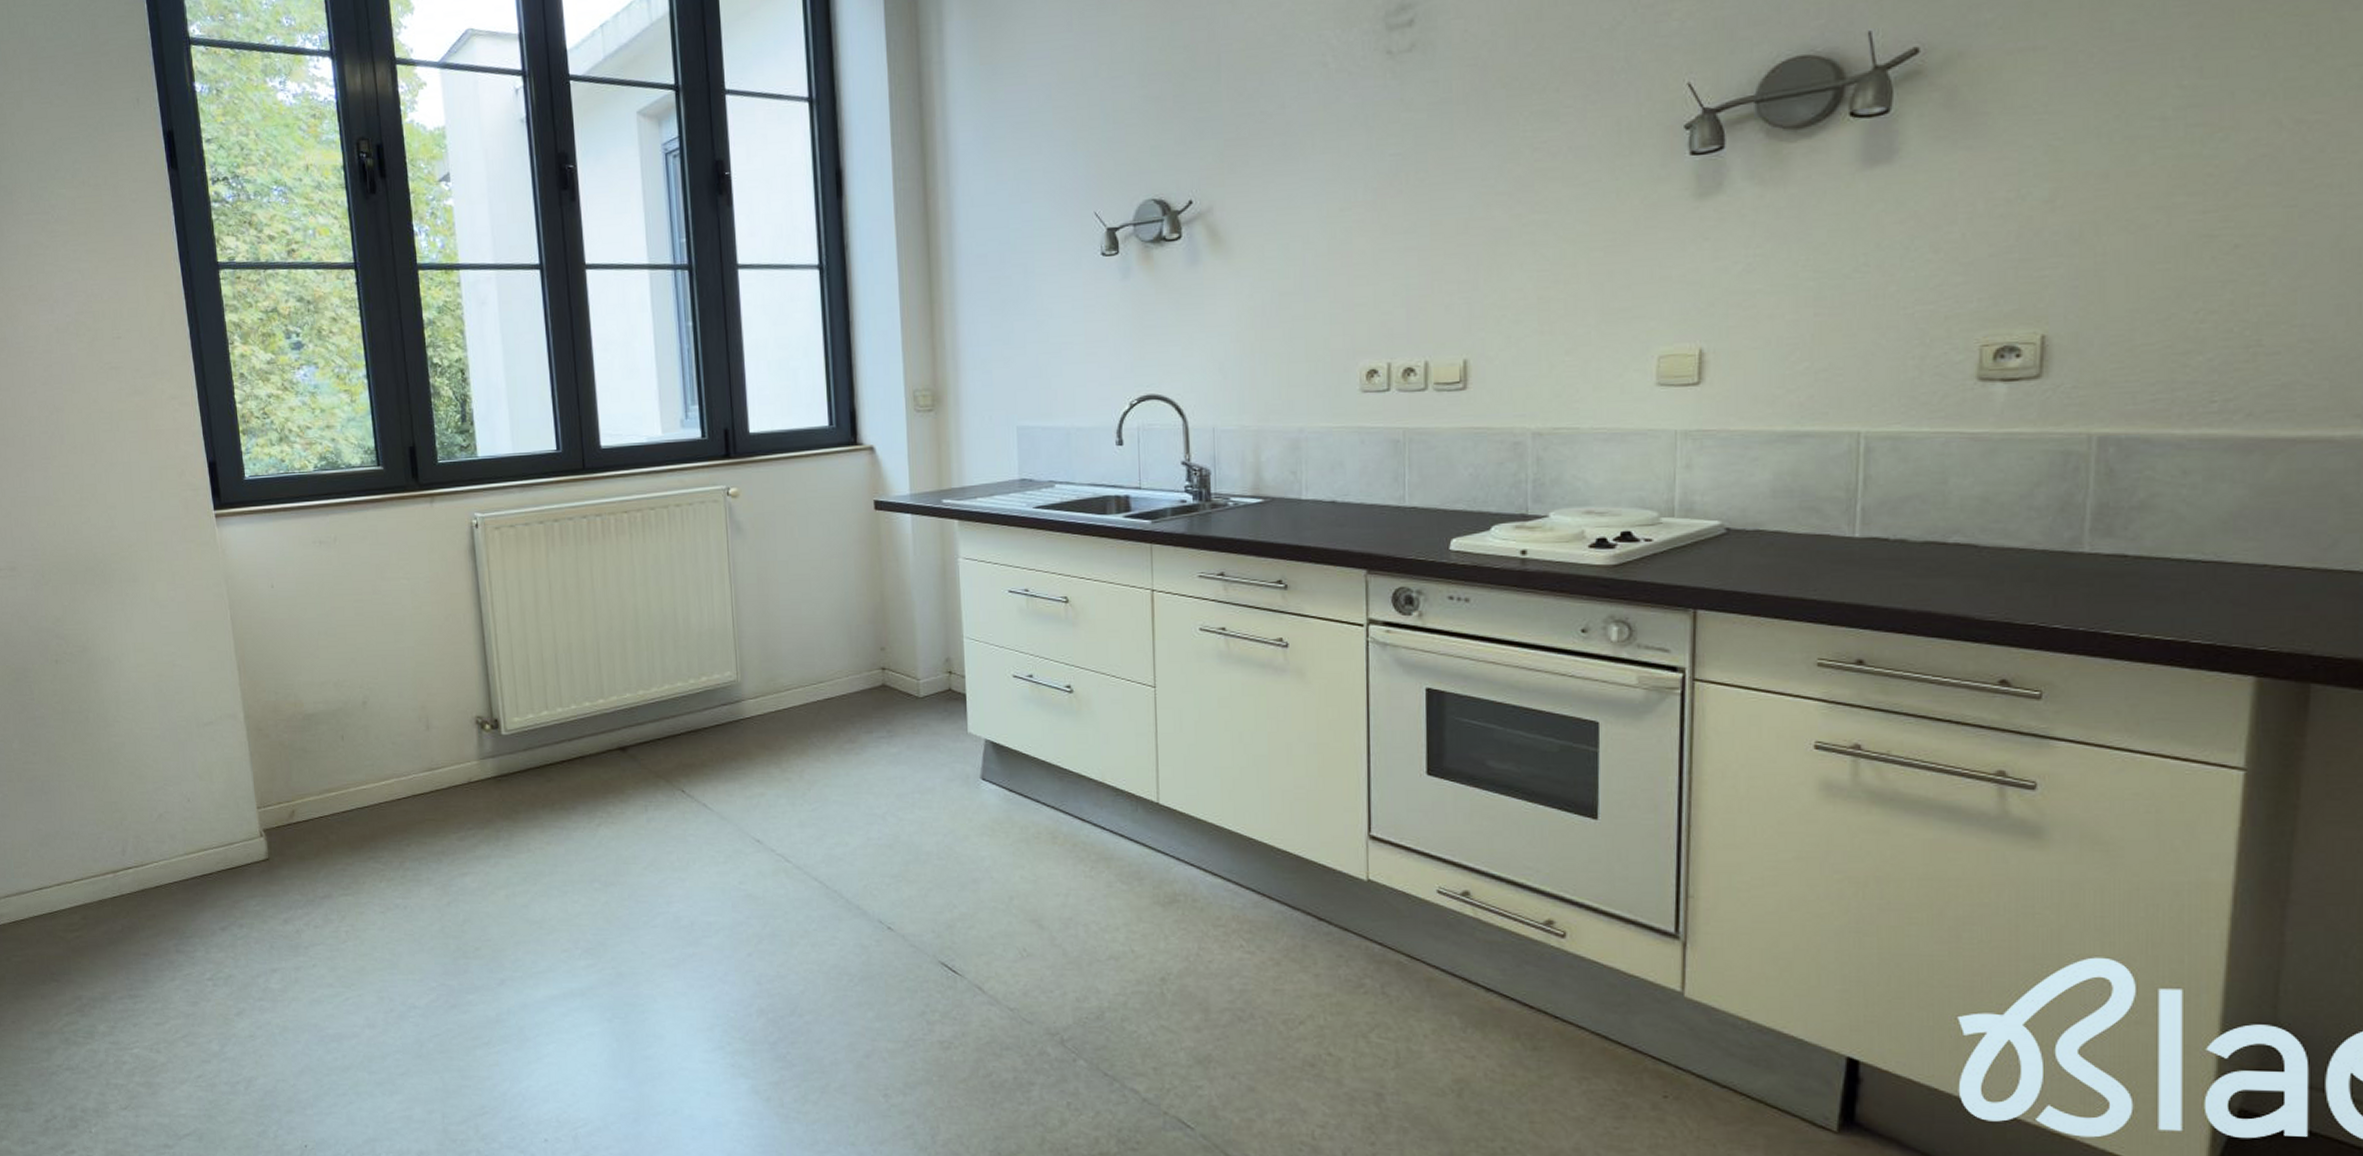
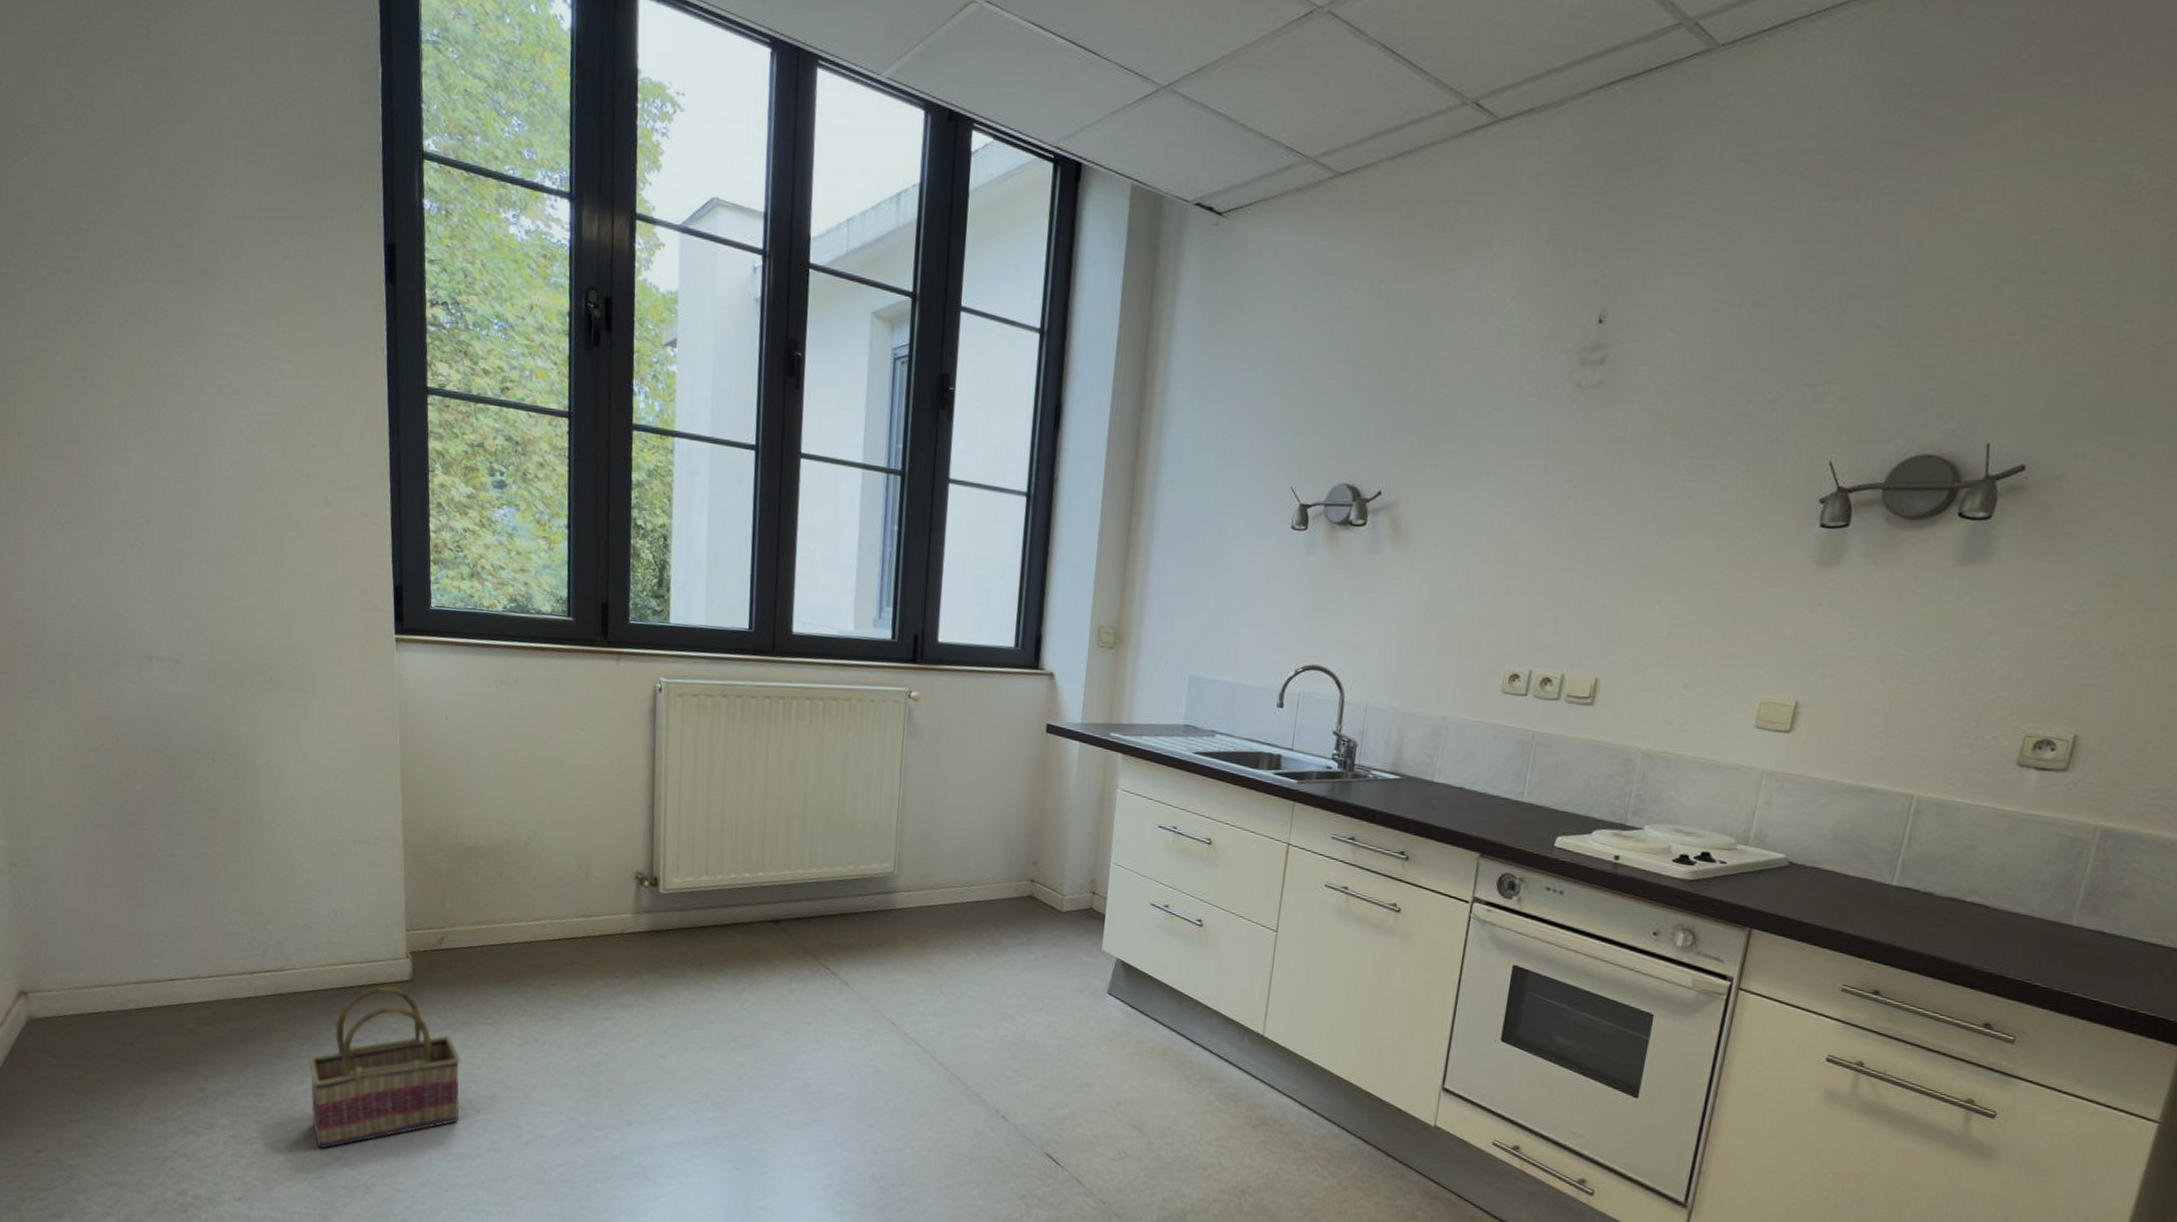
basket: none [177,867,331,1046] -> present [308,985,461,1149]

